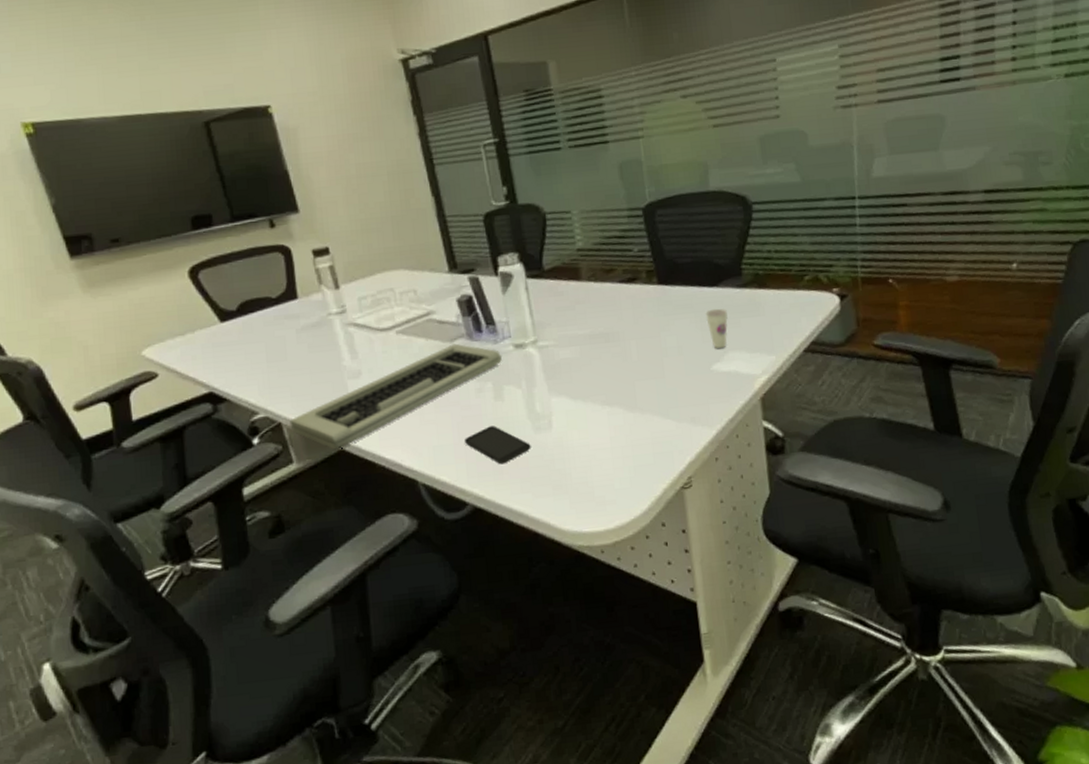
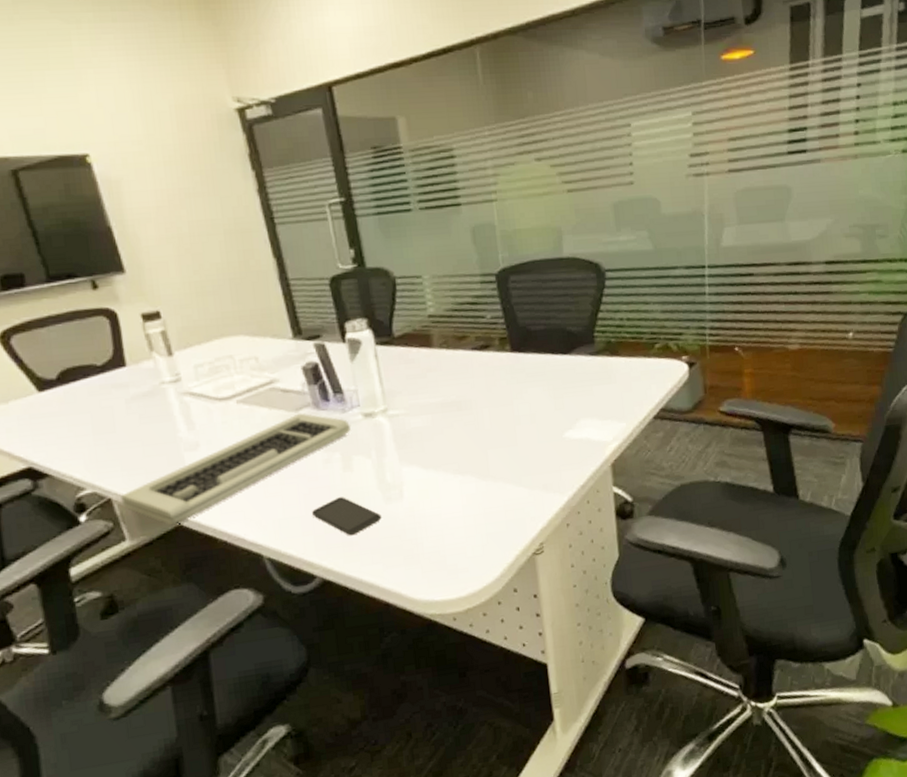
cup: present [705,308,728,350] -> none [558,376,580,417]

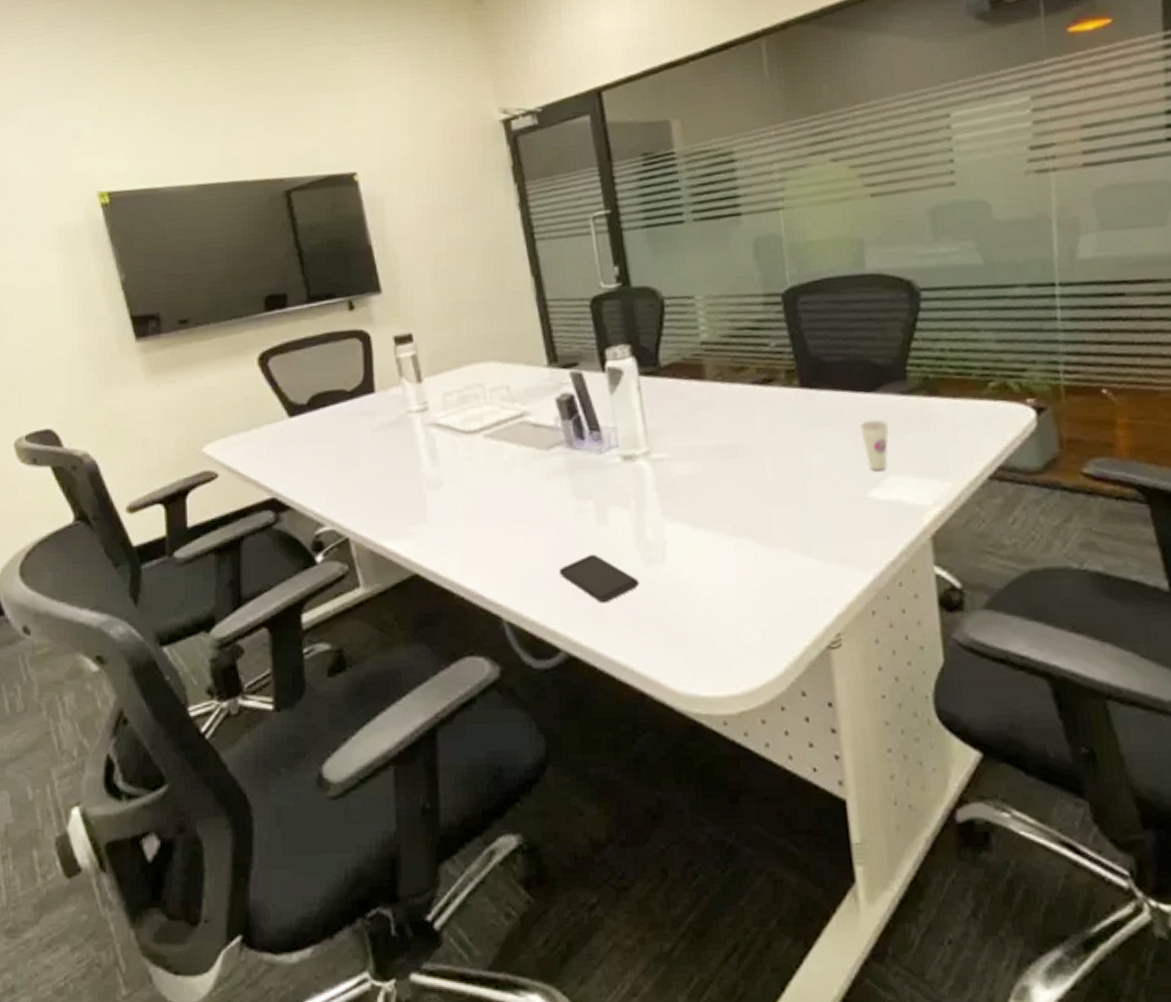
computer keyboard: present [121,413,351,526] -> none [358,452,607,574]
cup: none [558,376,580,417] -> present [860,419,889,472]

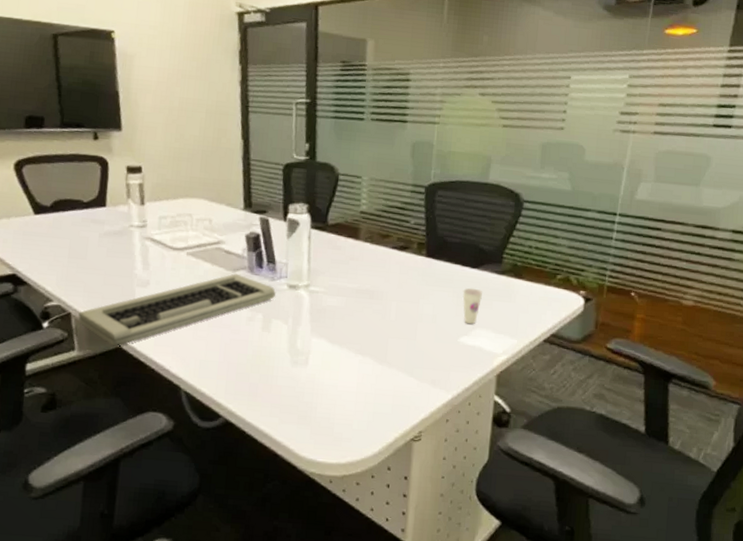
computer keyboard: none [358,452,607,574] -> present [78,273,276,346]
mobile phone: present [560,555,639,604] -> none [229,352,286,388]

